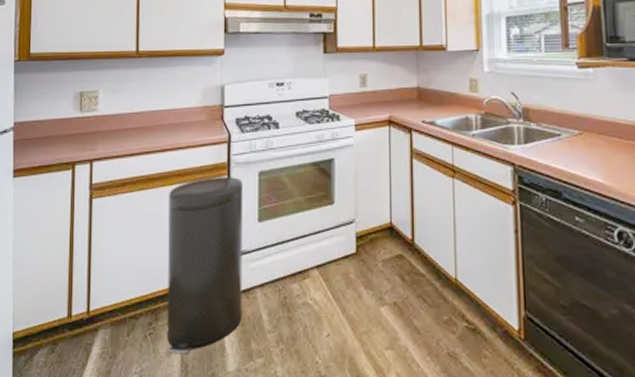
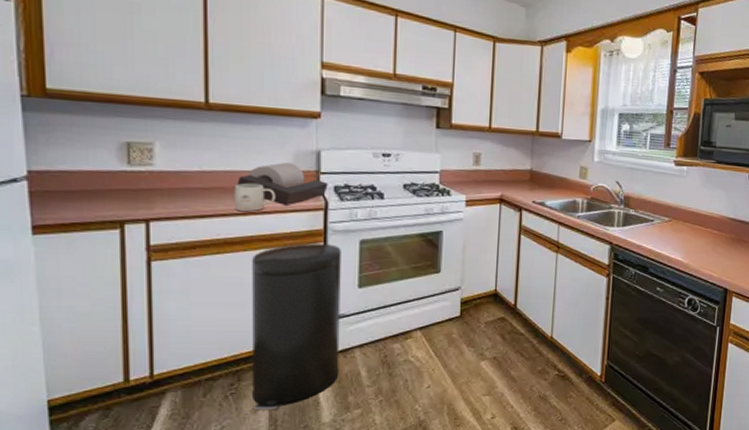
mug: none [155,120,188,149] -> present [233,183,276,212]
paper towel holder: none [158,99,231,141] -> present [237,162,328,207]

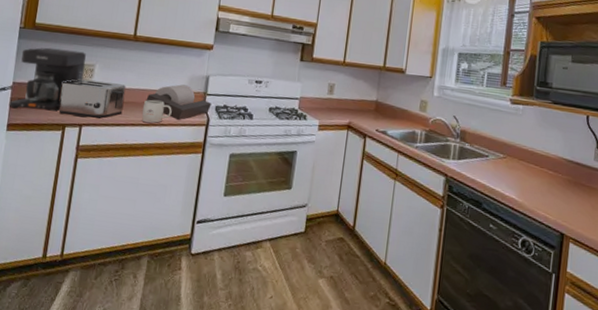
coffee maker: none [28,122,139,205] -> present [9,47,86,111]
toaster: none [106,162,206,212] -> present [59,79,126,120]
pedal bin: present [252,243,341,411] -> none [129,153,215,301]

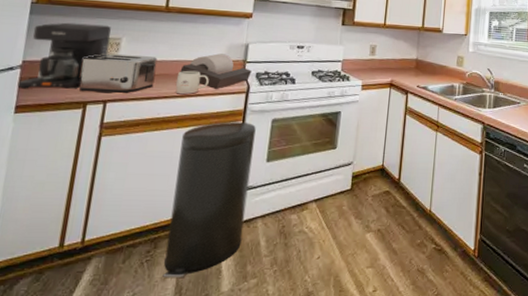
pedal bin: none [129,153,215,301] -> present [162,122,256,279]

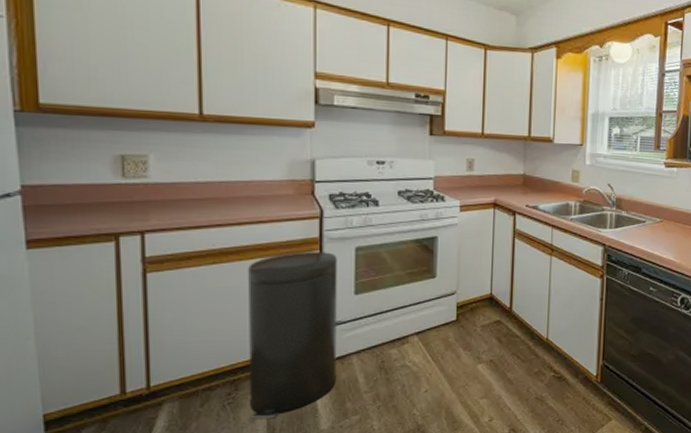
coffee maker: present [17,22,111,89] -> none [21,136,134,219]
toaster: present [79,53,158,94] -> none [101,174,201,223]
mug: present [175,70,209,95] -> none [229,193,271,222]
paper towel holder: present [180,53,252,90] -> none [232,172,323,216]

